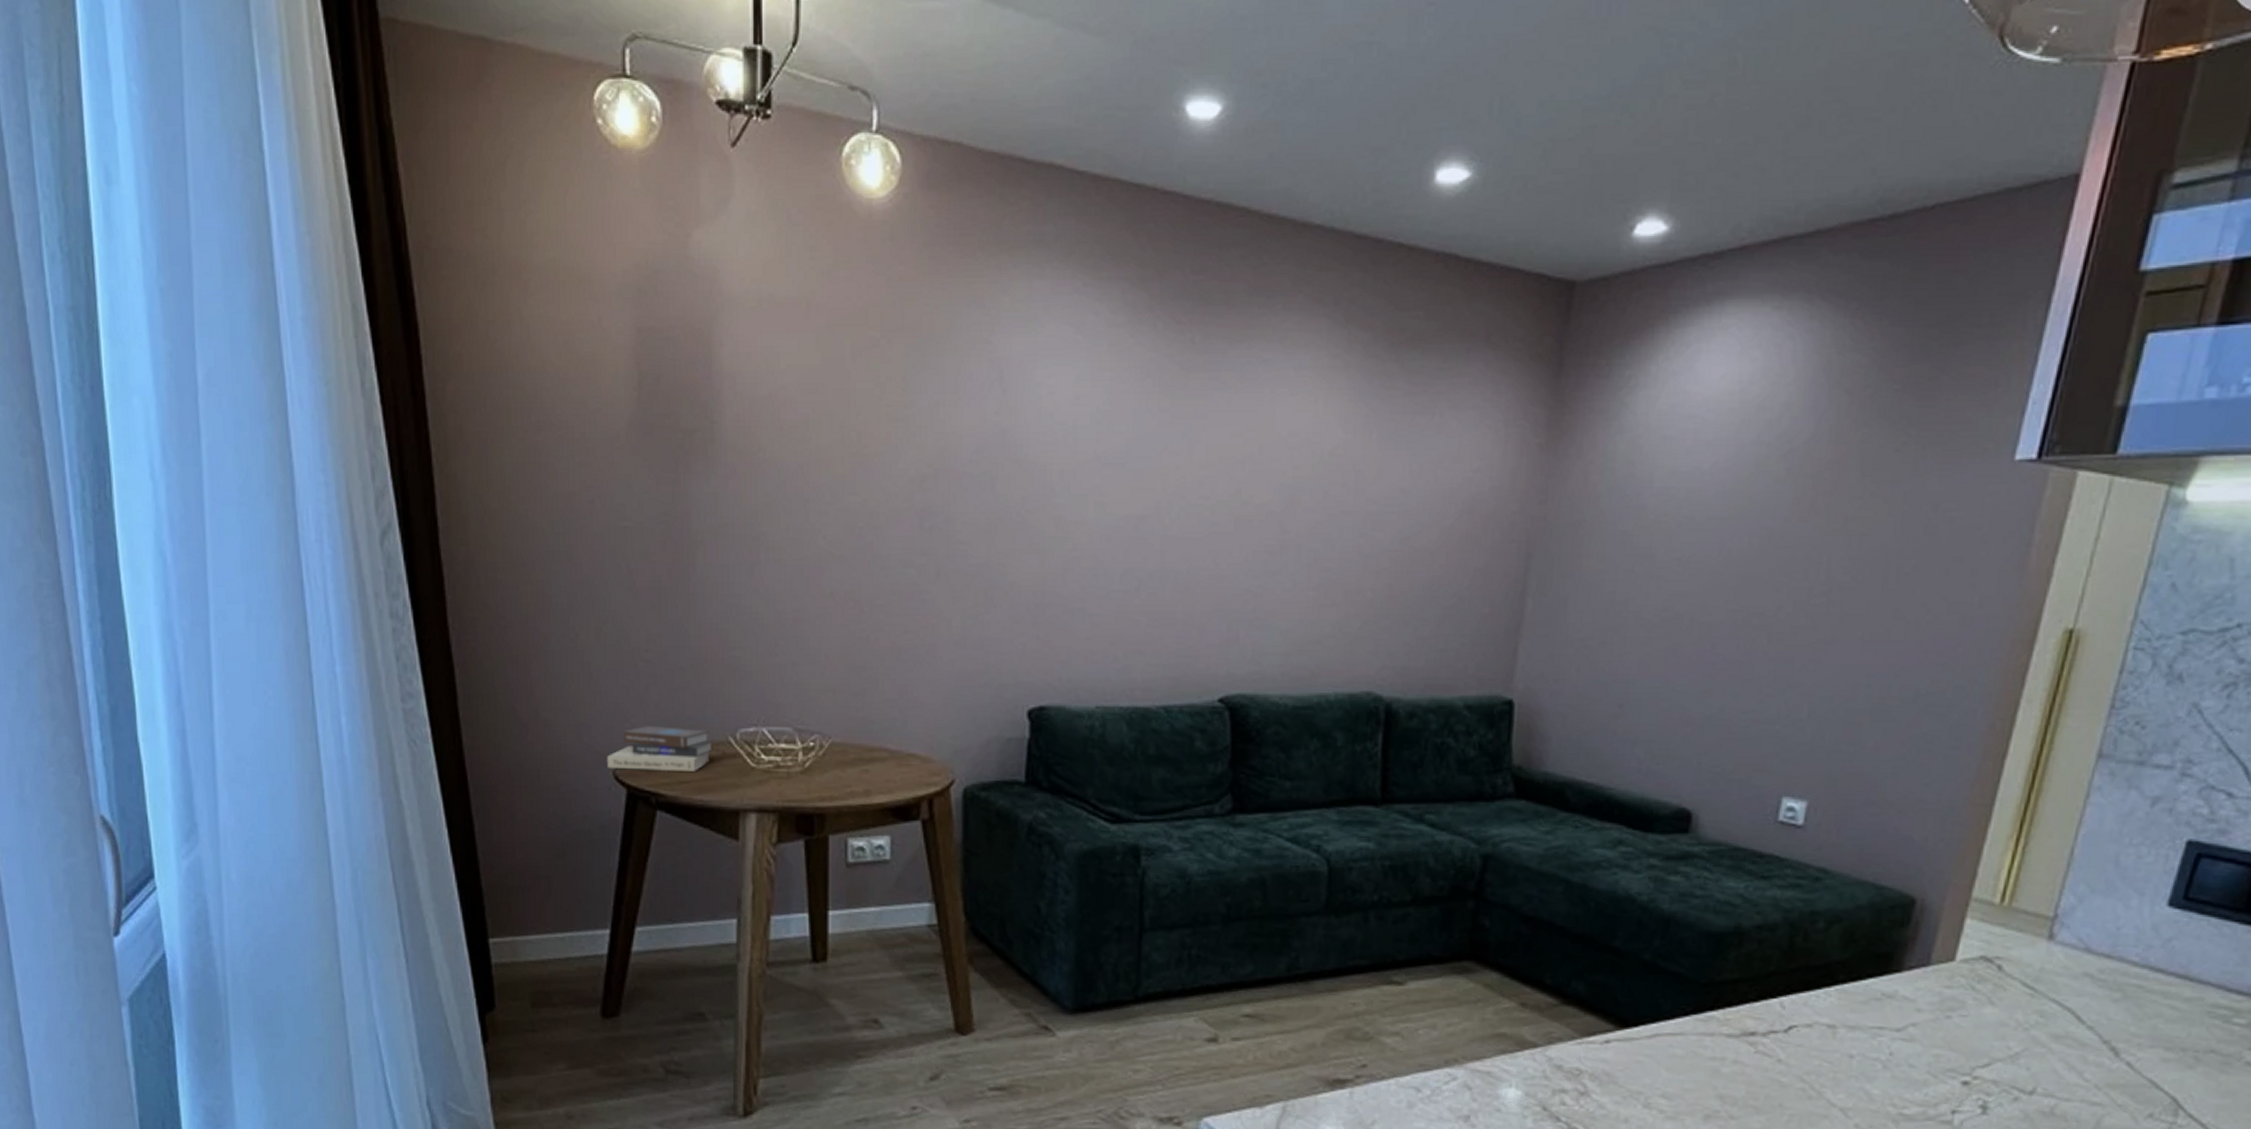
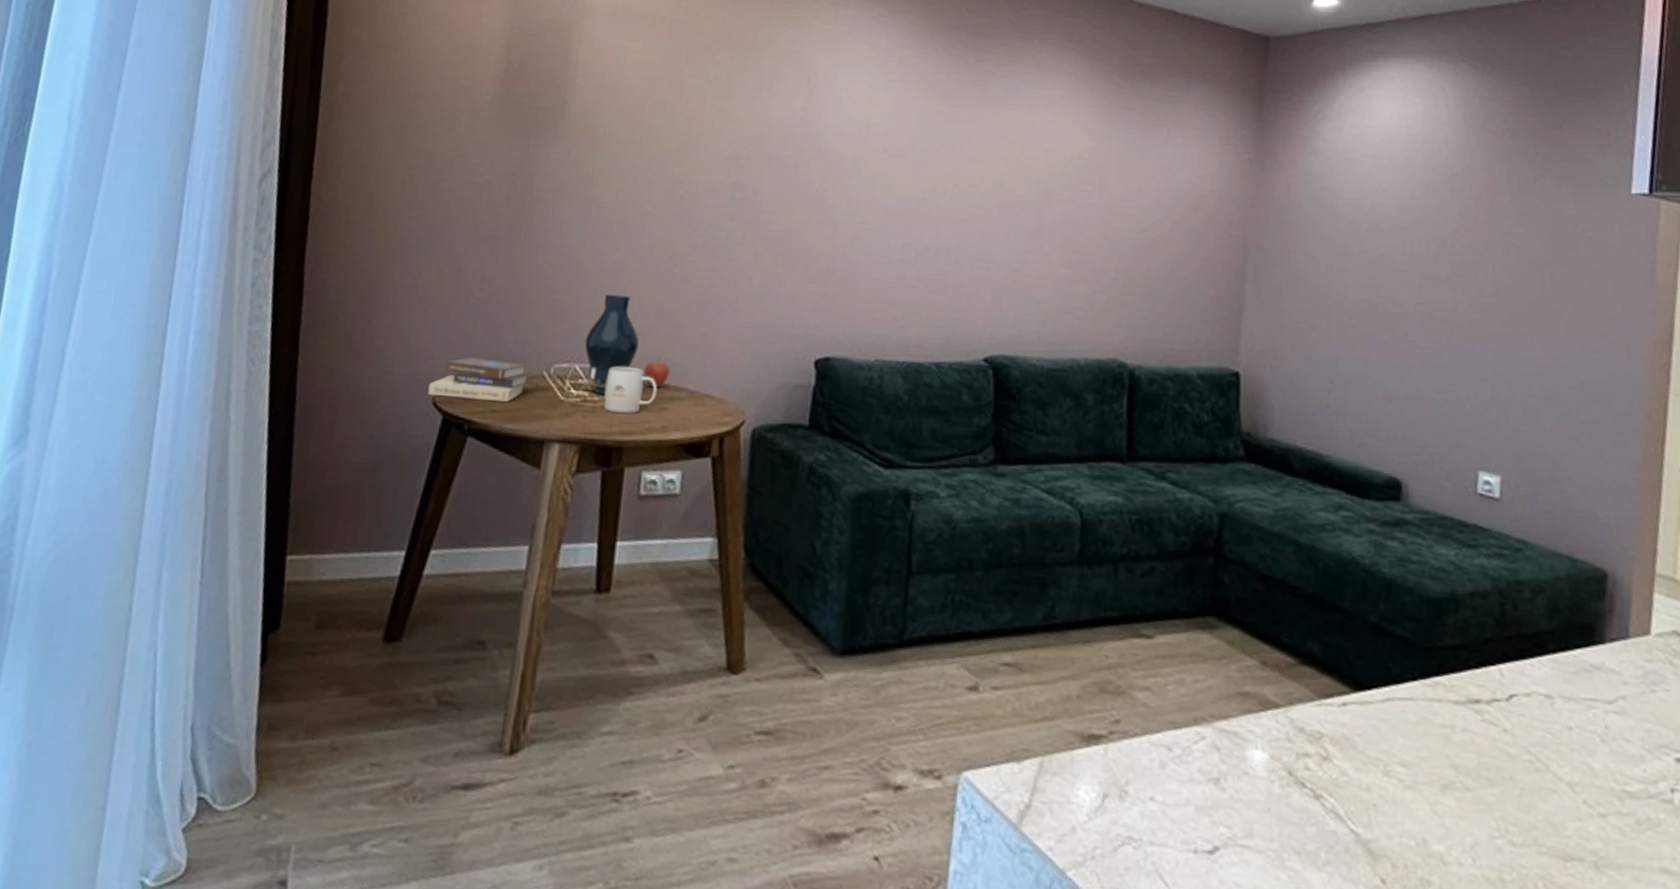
vase: none [770,647,830,760] -> present [584,294,639,395]
mug: none [798,727,855,779] -> present [603,366,657,414]
fruit: none [838,713,868,750] -> present [643,355,670,388]

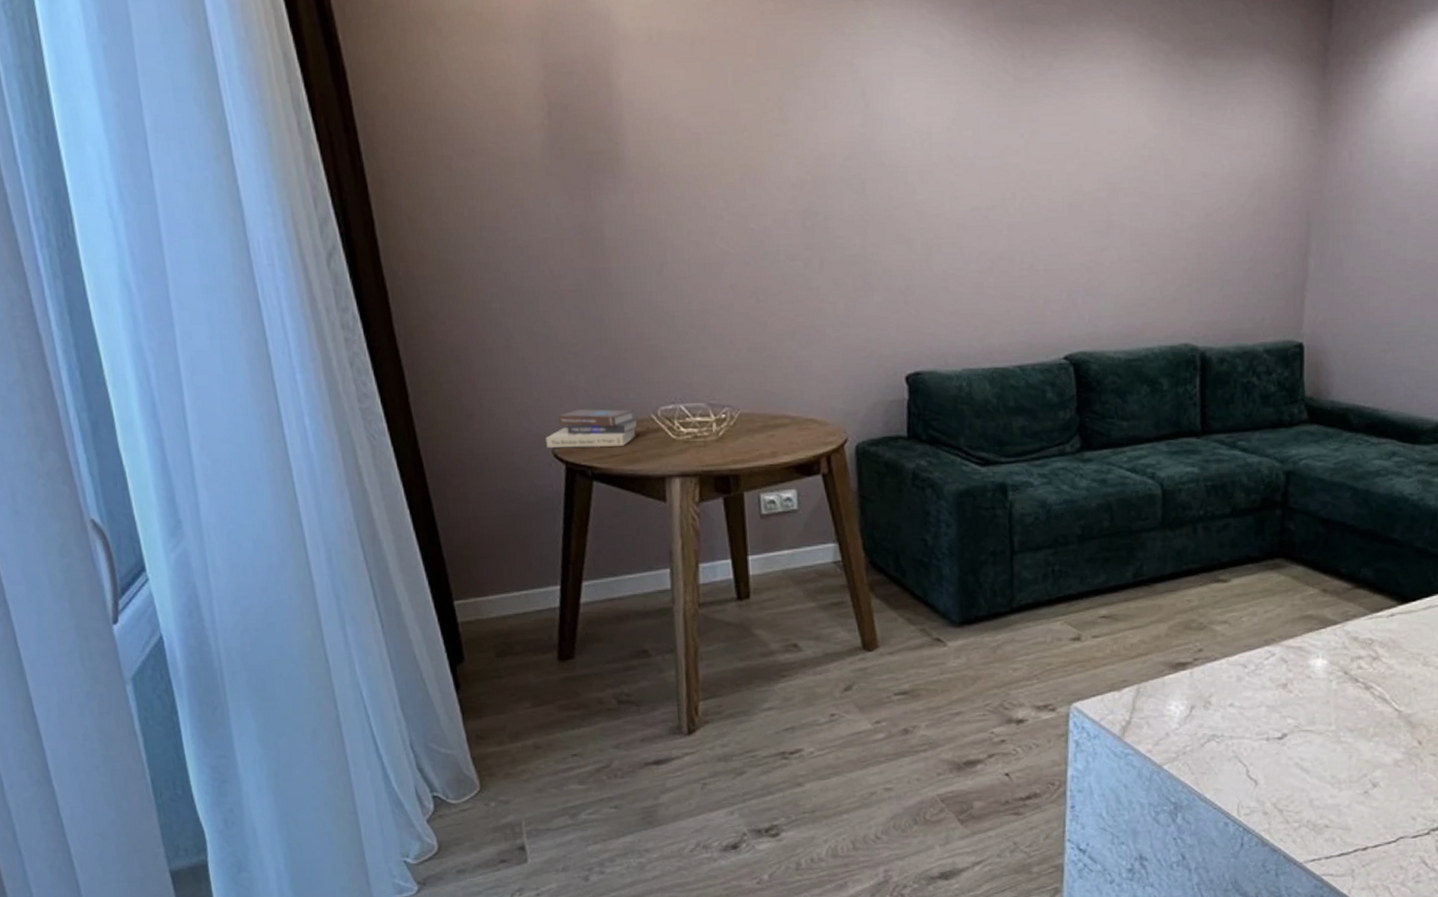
vase: present [584,294,639,395] -> none [684,334,737,430]
mug: present [603,366,657,414] -> none [712,401,762,445]
fruit: present [643,355,670,388] -> none [745,387,772,418]

